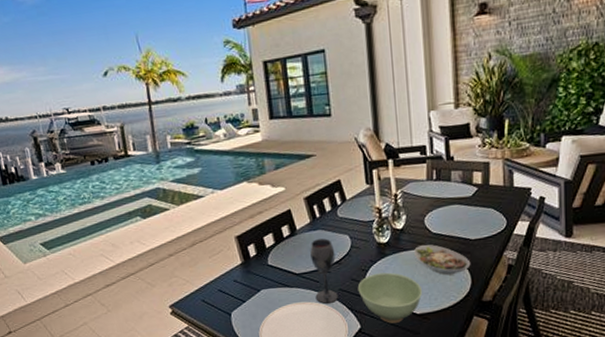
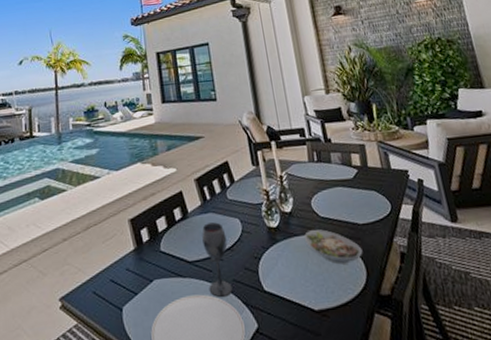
bowl: present [357,272,423,324] -> none [251,260,319,322]

